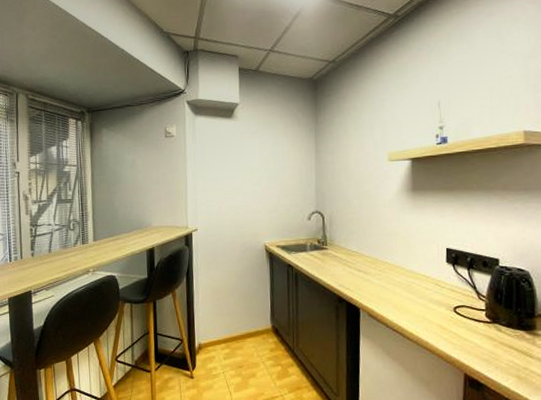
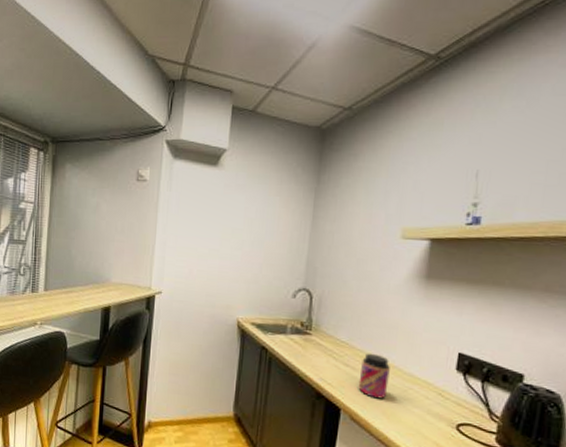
jar: none [371,258,395,295] -> present [358,353,390,399]

